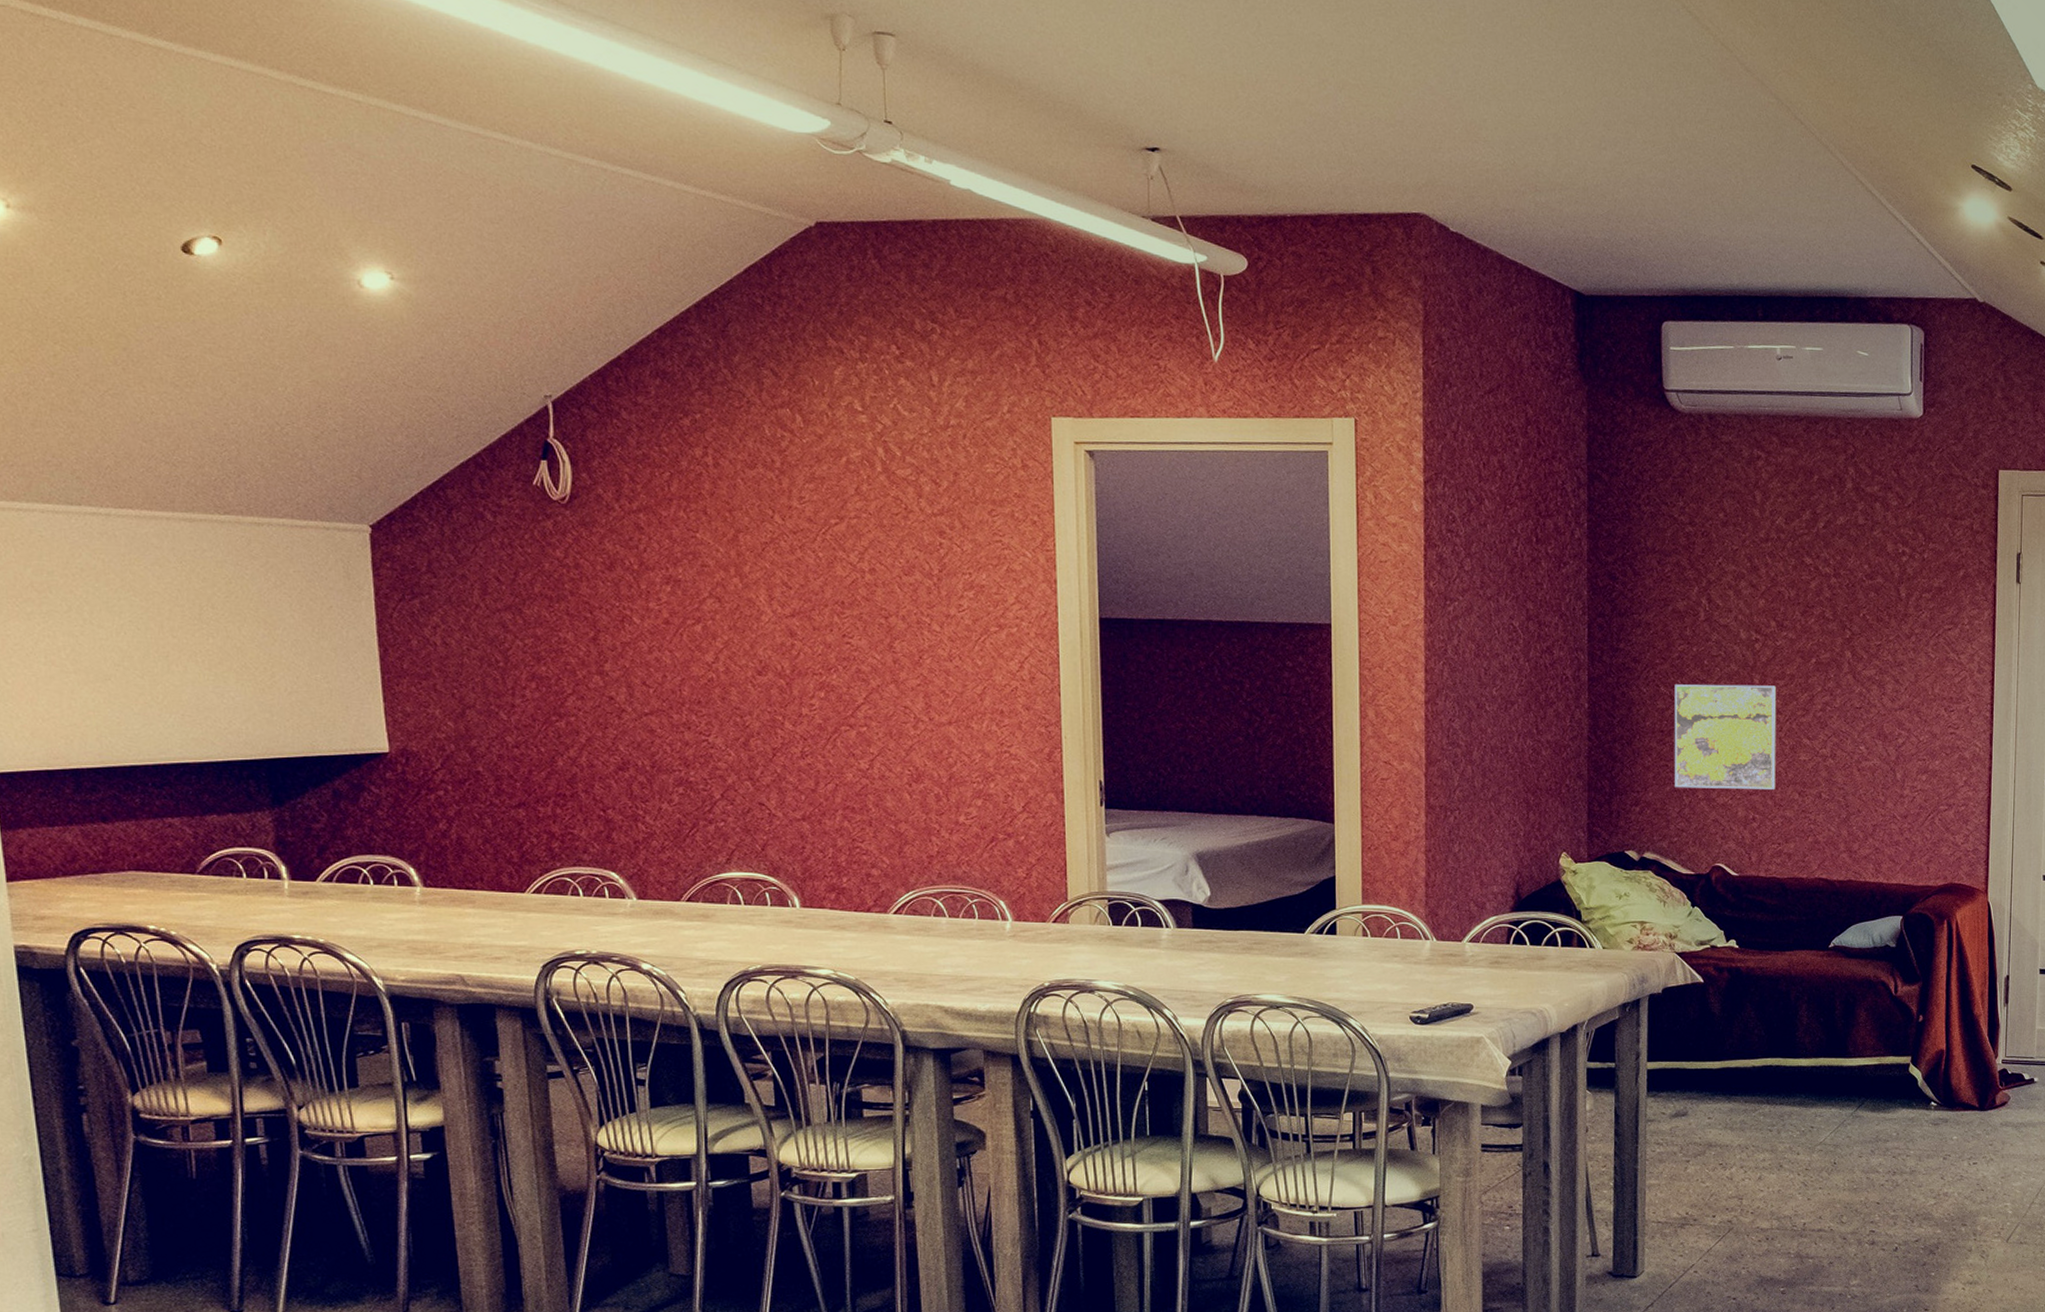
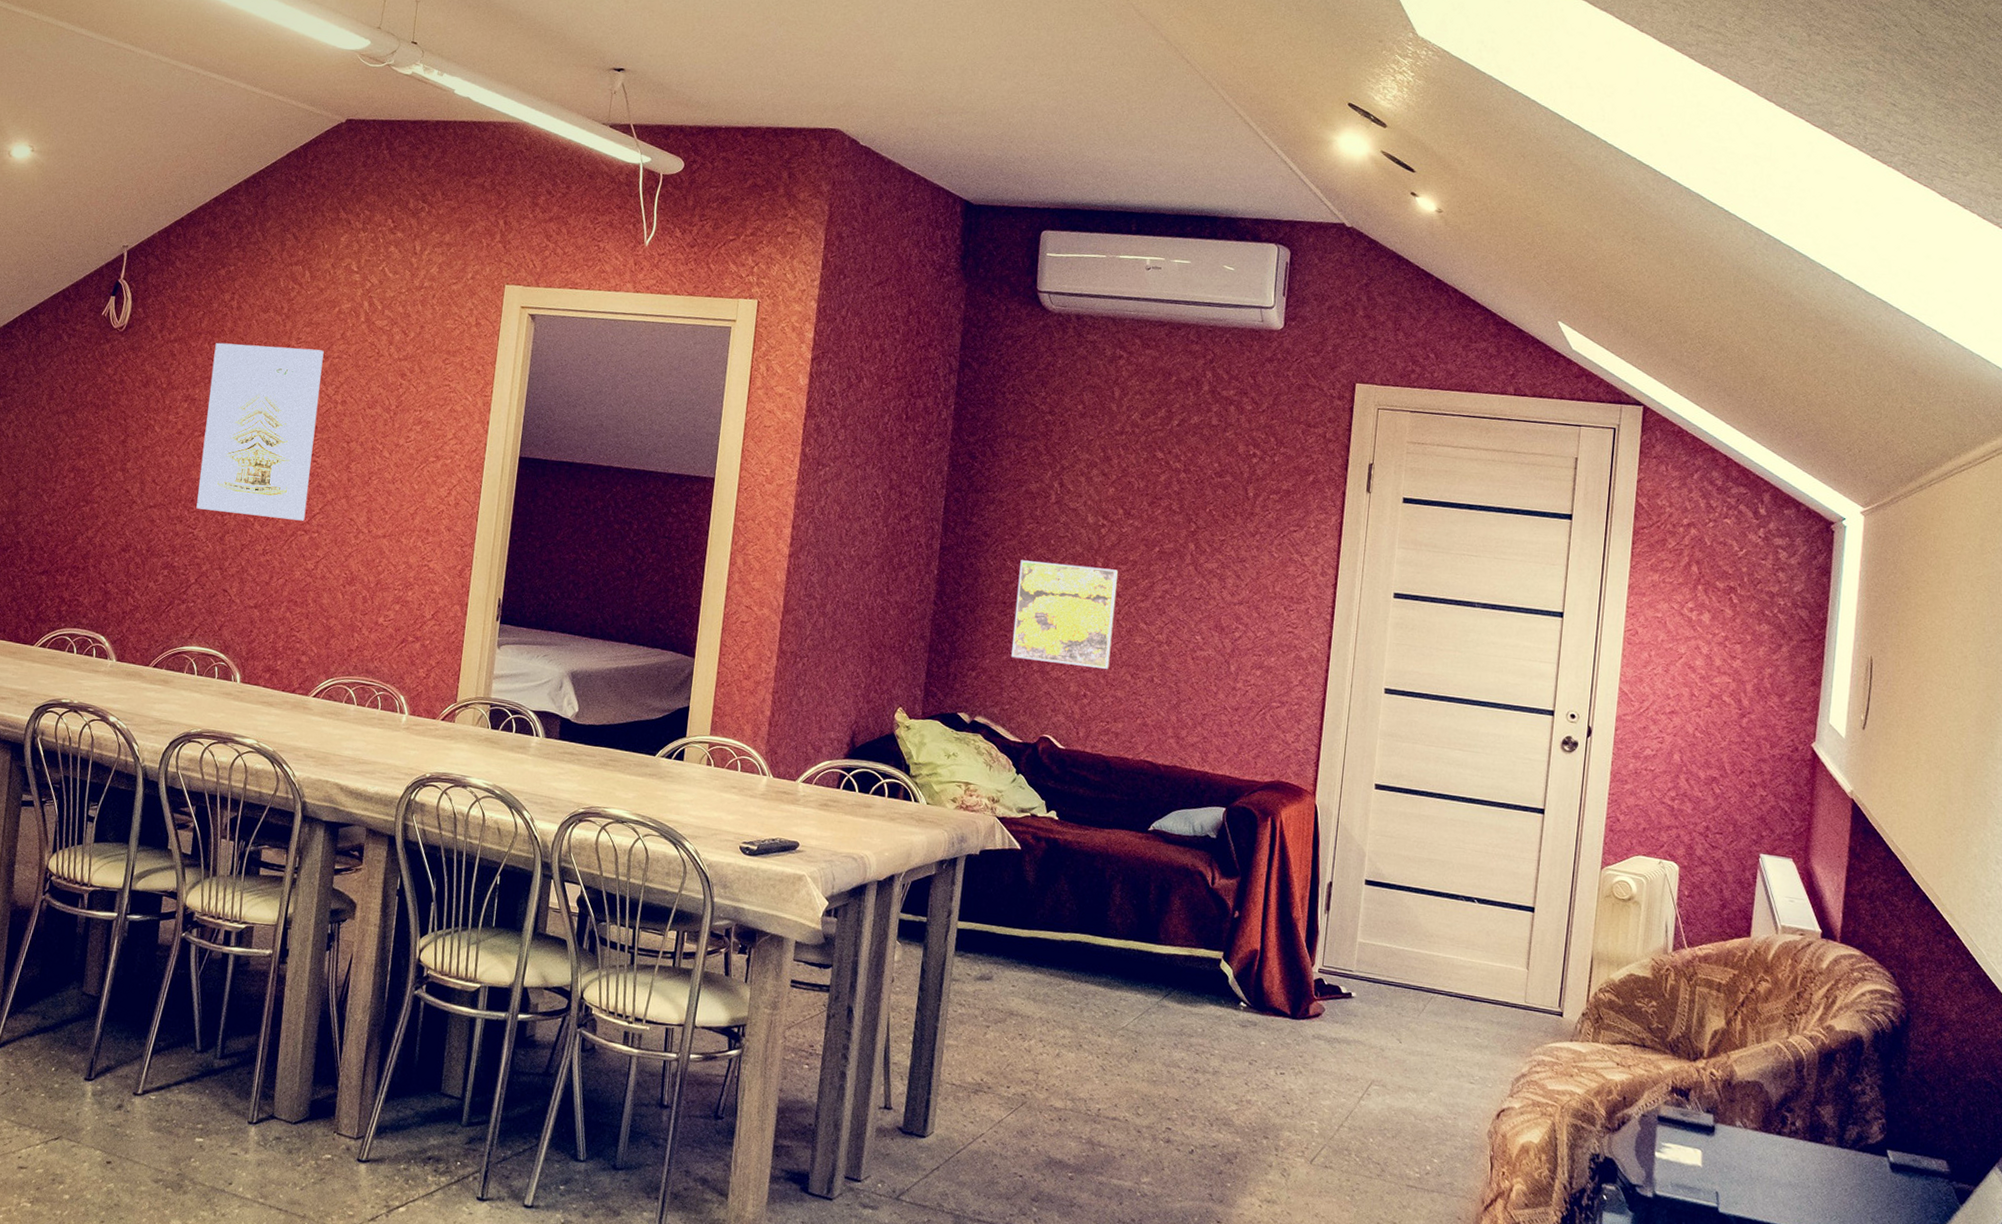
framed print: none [693,509,847,714] -> present [196,342,324,521]

